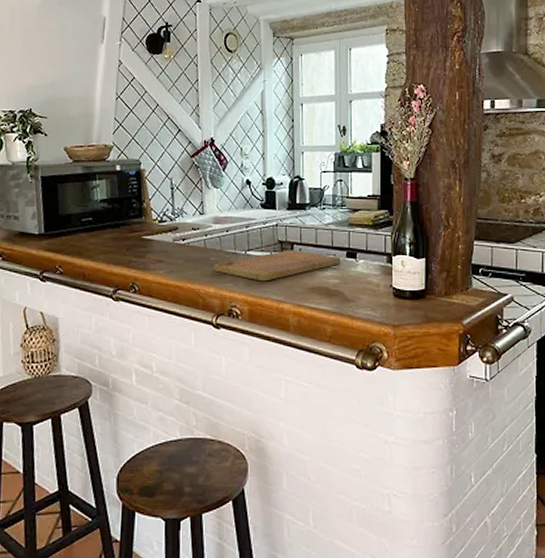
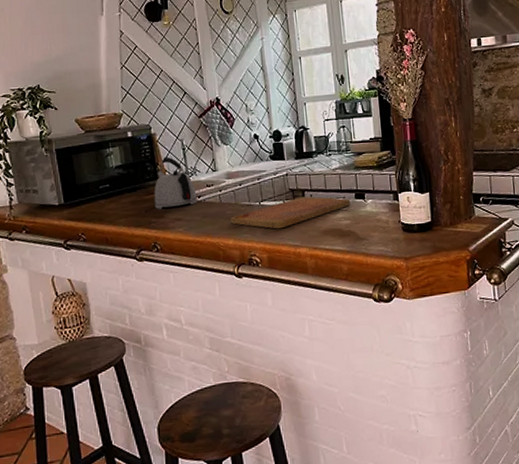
kettle: none [136,195,181,249] -> present [154,157,197,209]

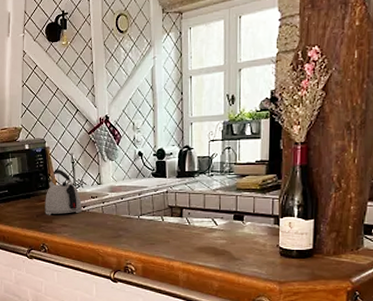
cutting board: present [230,196,351,229] -> none [111,214,228,242]

